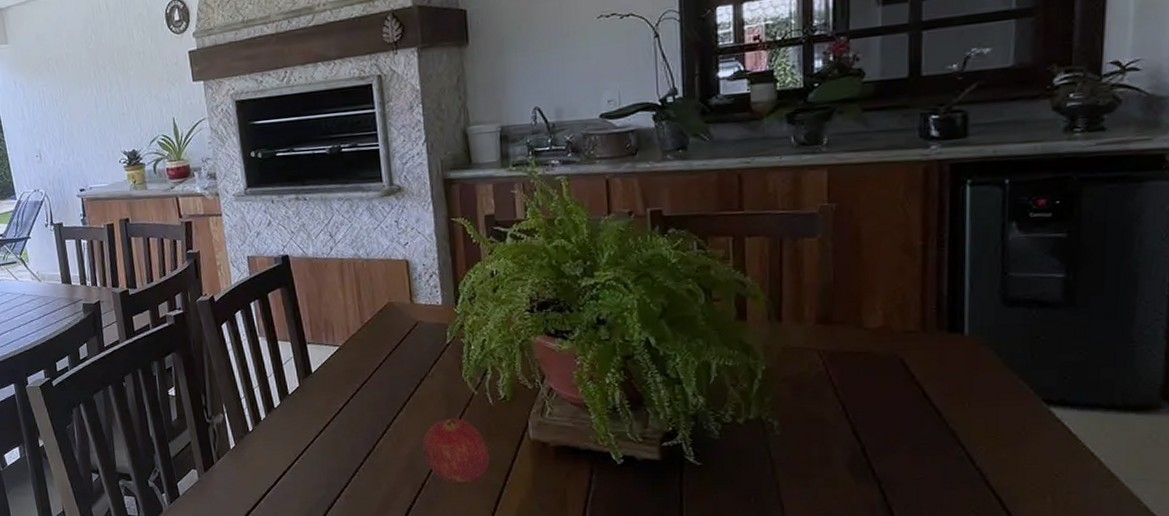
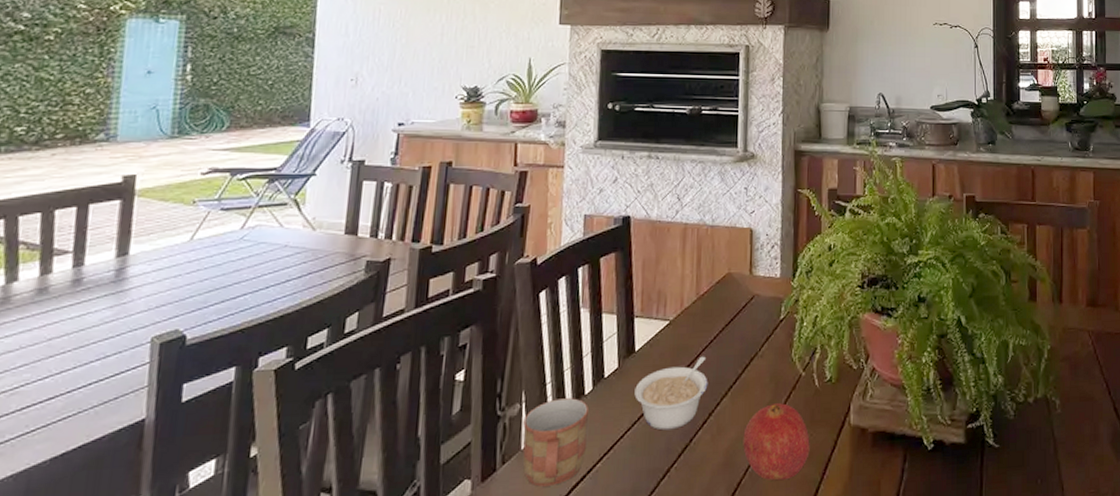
mug: none [228,410,284,477] -> present [522,398,589,487]
legume: none [317,377,383,438] -> present [634,356,708,431]

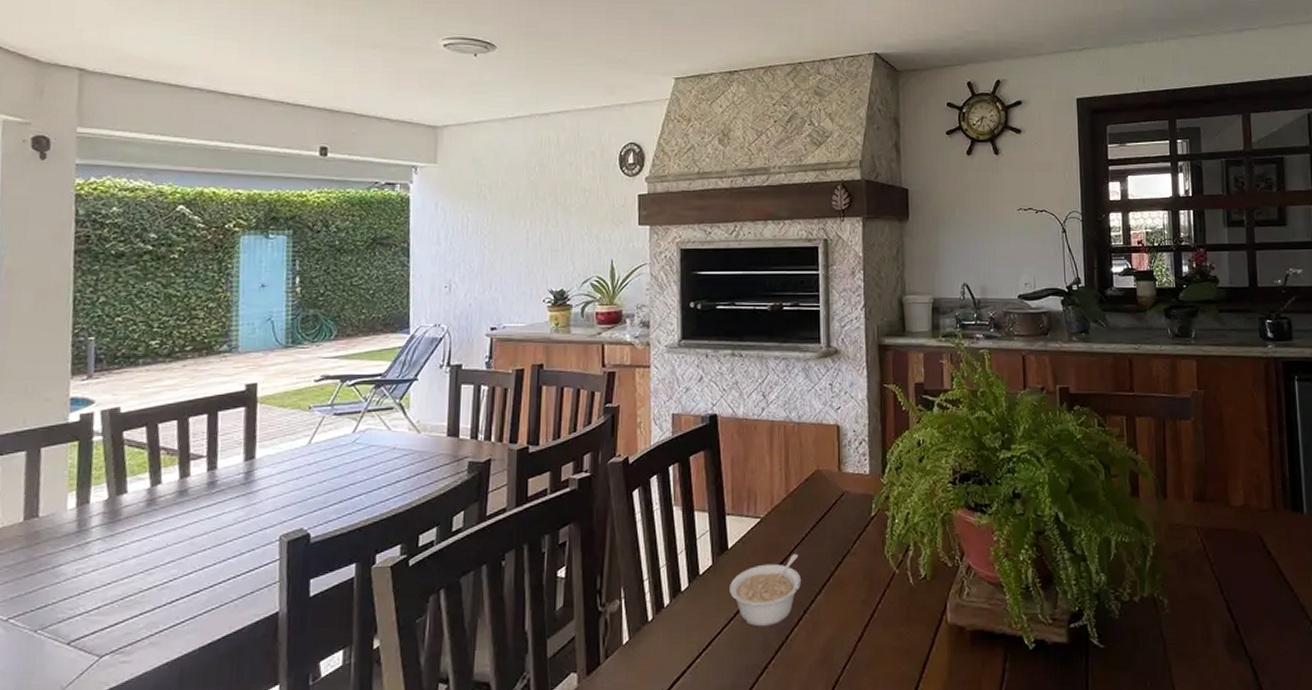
mug: present [522,398,589,487] -> none [624,594,685,681]
fruit: present [743,403,810,481] -> none [839,601,907,679]

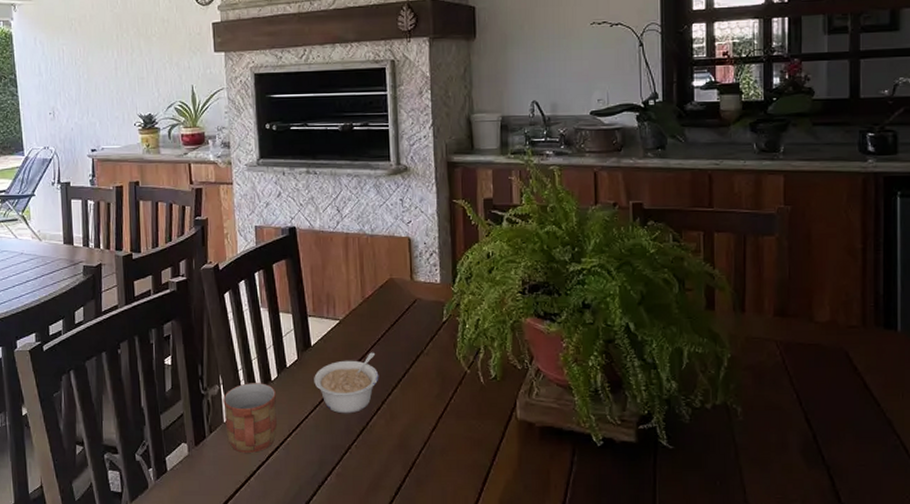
mug: none [624,594,685,681] -> present [223,383,277,453]

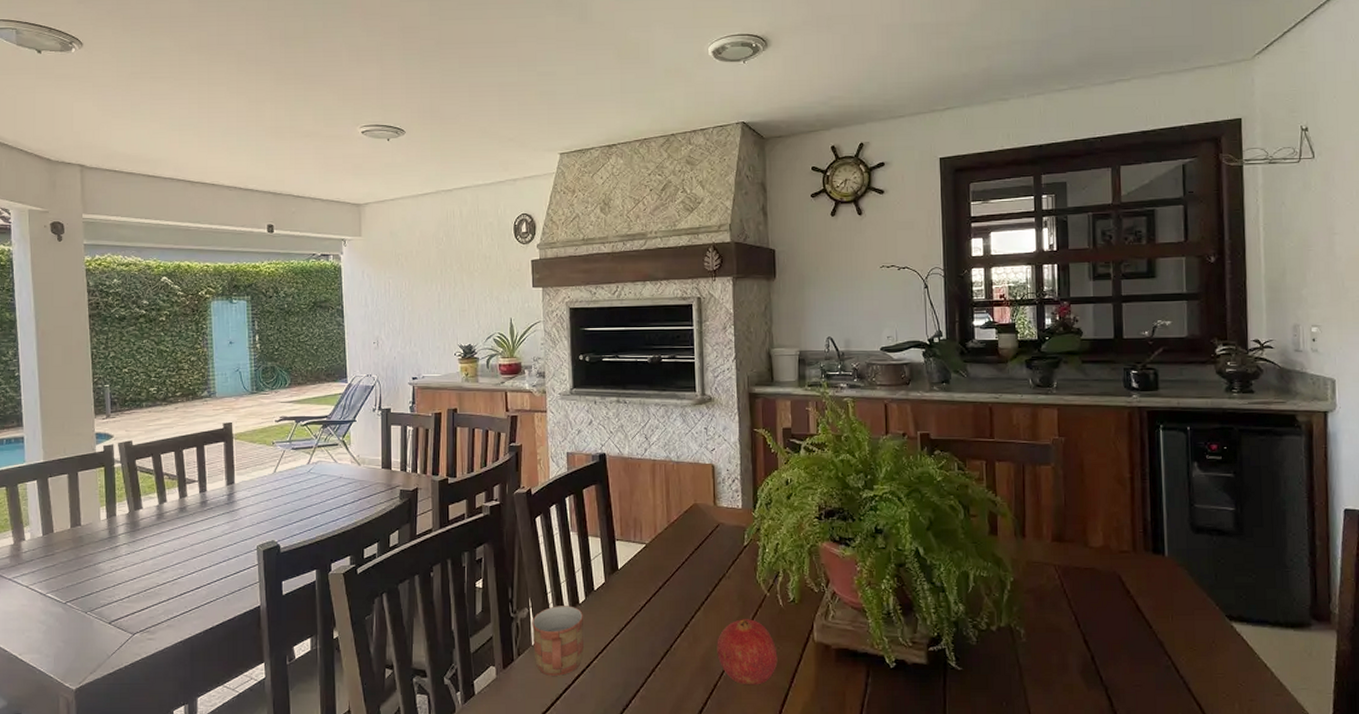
legume: present [314,352,379,414] -> none [620,575,683,637]
fruit: none [415,396,479,463] -> present [717,619,778,685]

